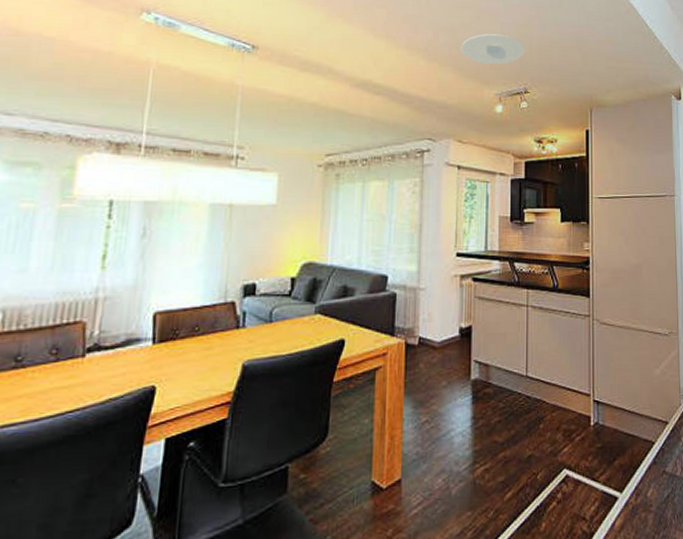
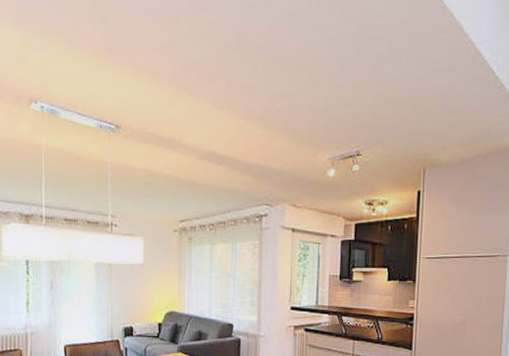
recessed light: present [460,33,525,64] -> none [295,96,359,128]

